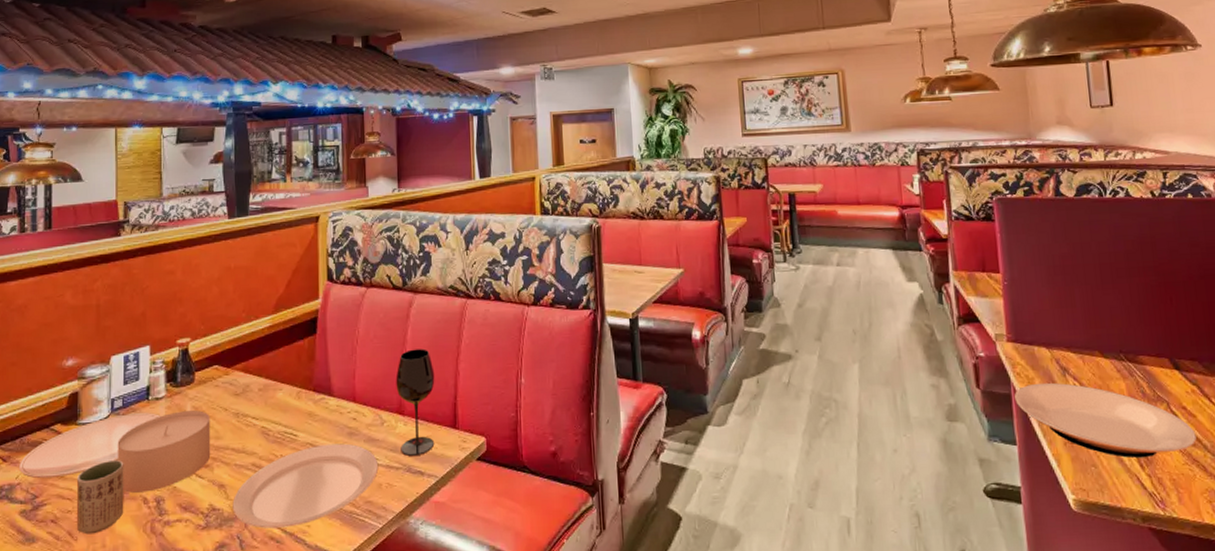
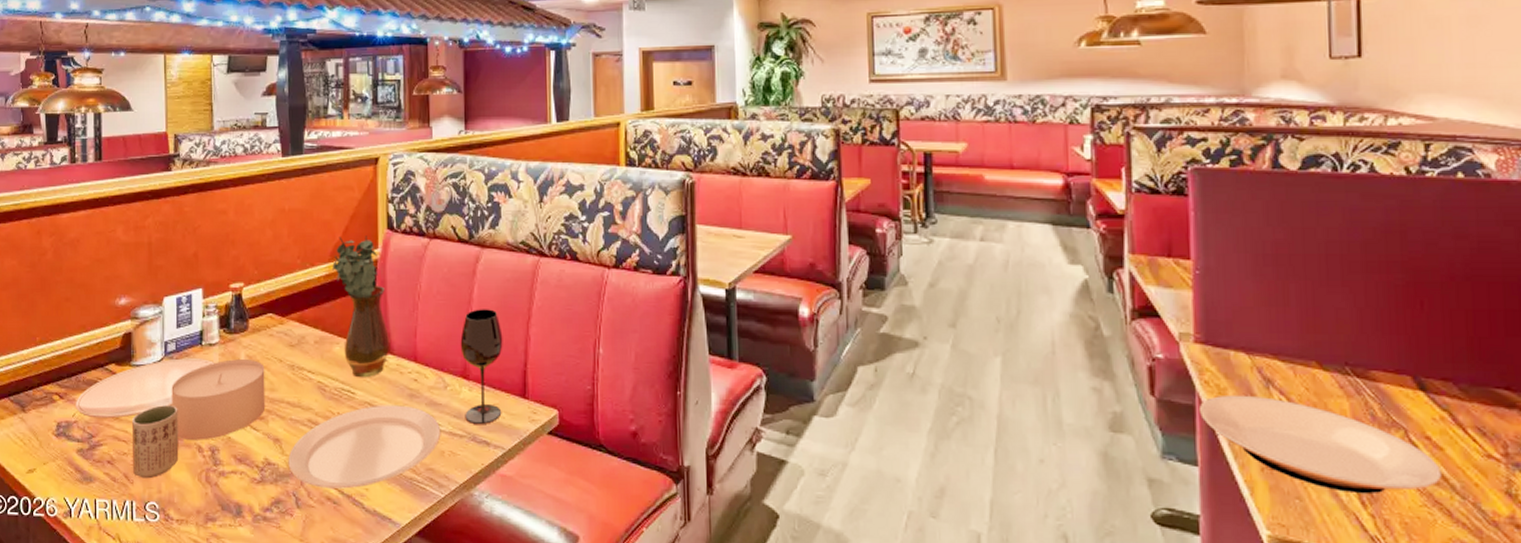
vase: none [276,287,331,421] -> present [332,235,390,378]

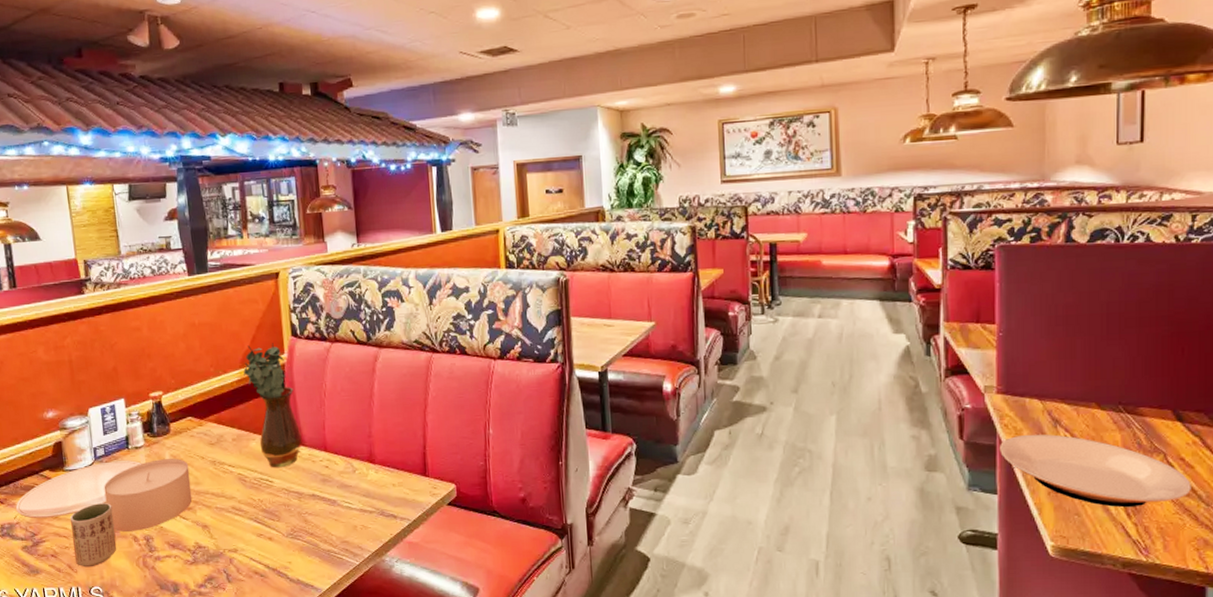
plate: present [288,405,441,489] -> none [216,489,353,564]
wine glass: present [460,309,503,425] -> none [364,401,406,502]

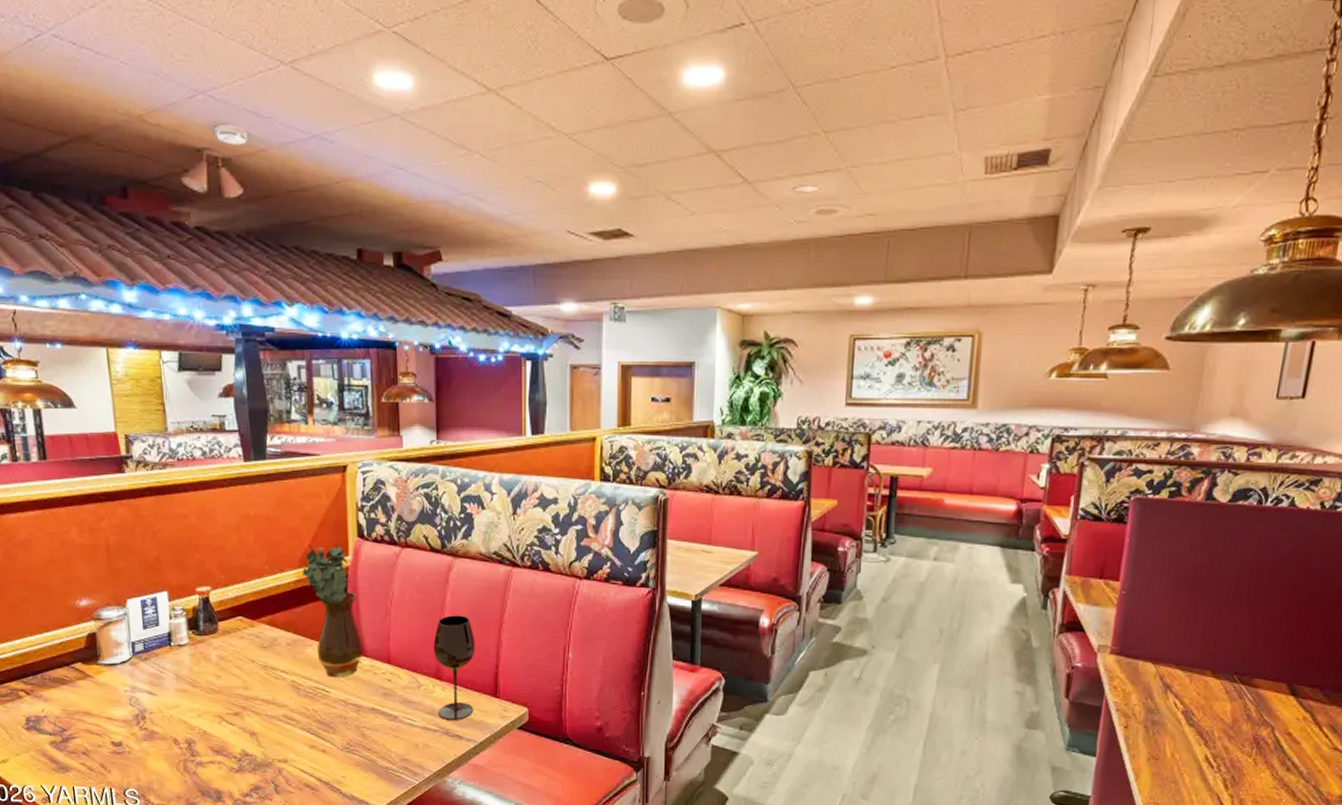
plate: present [16,460,142,519] -> none [43,658,186,714]
cup: present [69,502,117,568] -> none [103,701,156,768]
candle: present [104,459,193,532] -> none [142,659,240,734]
wine glass: none [364,401,406,502] -> present [433,615,476,721]
plate: present [998,434,1191,508] -> none [1104,698,1295,779]

